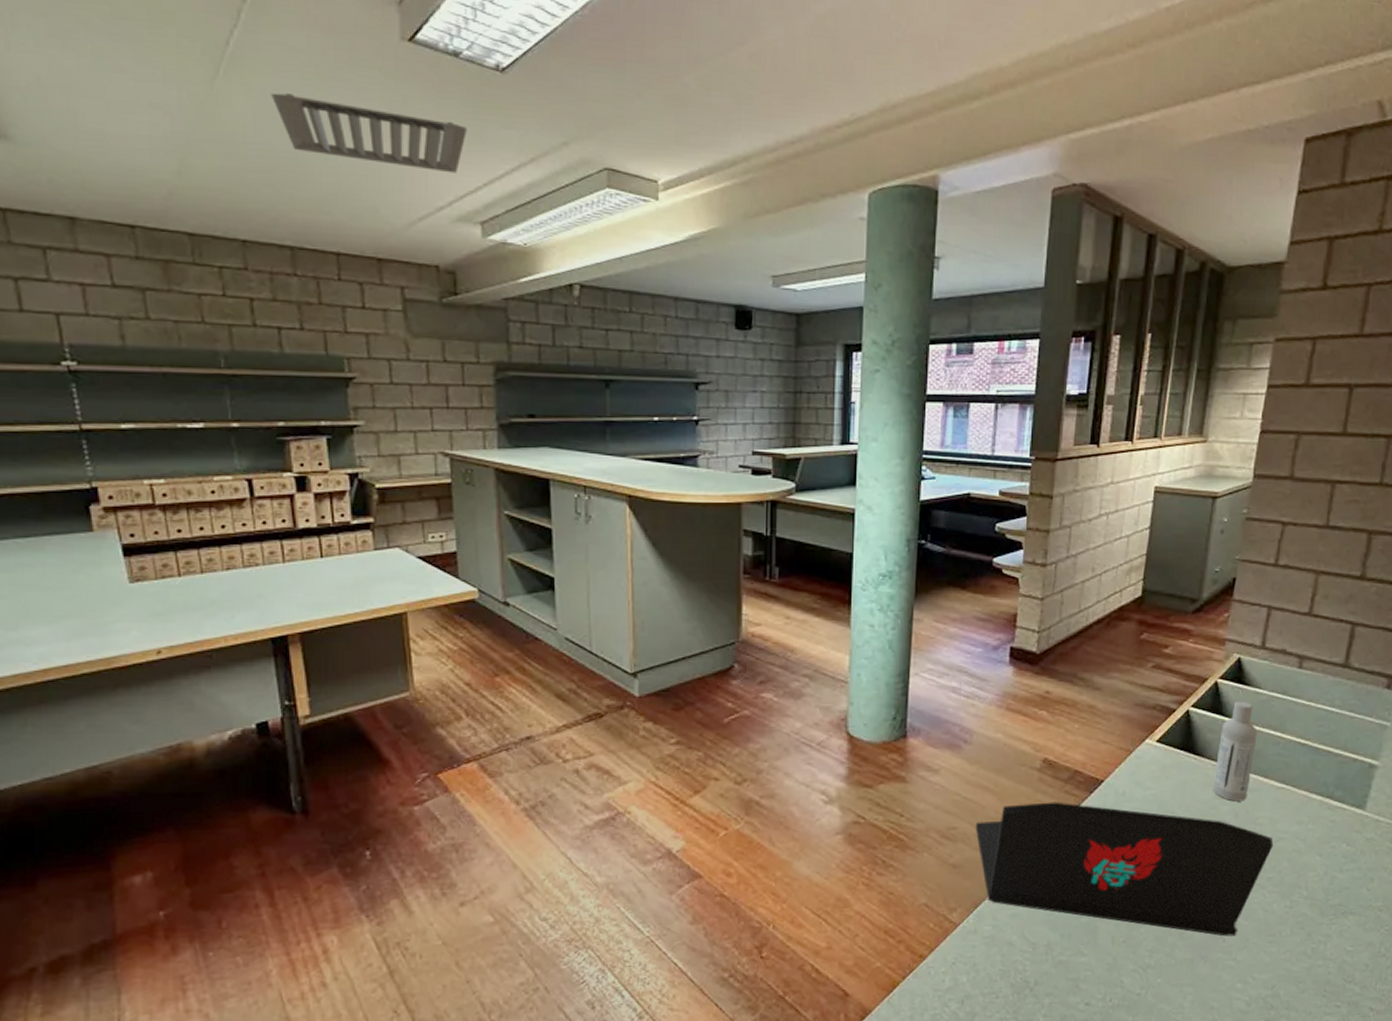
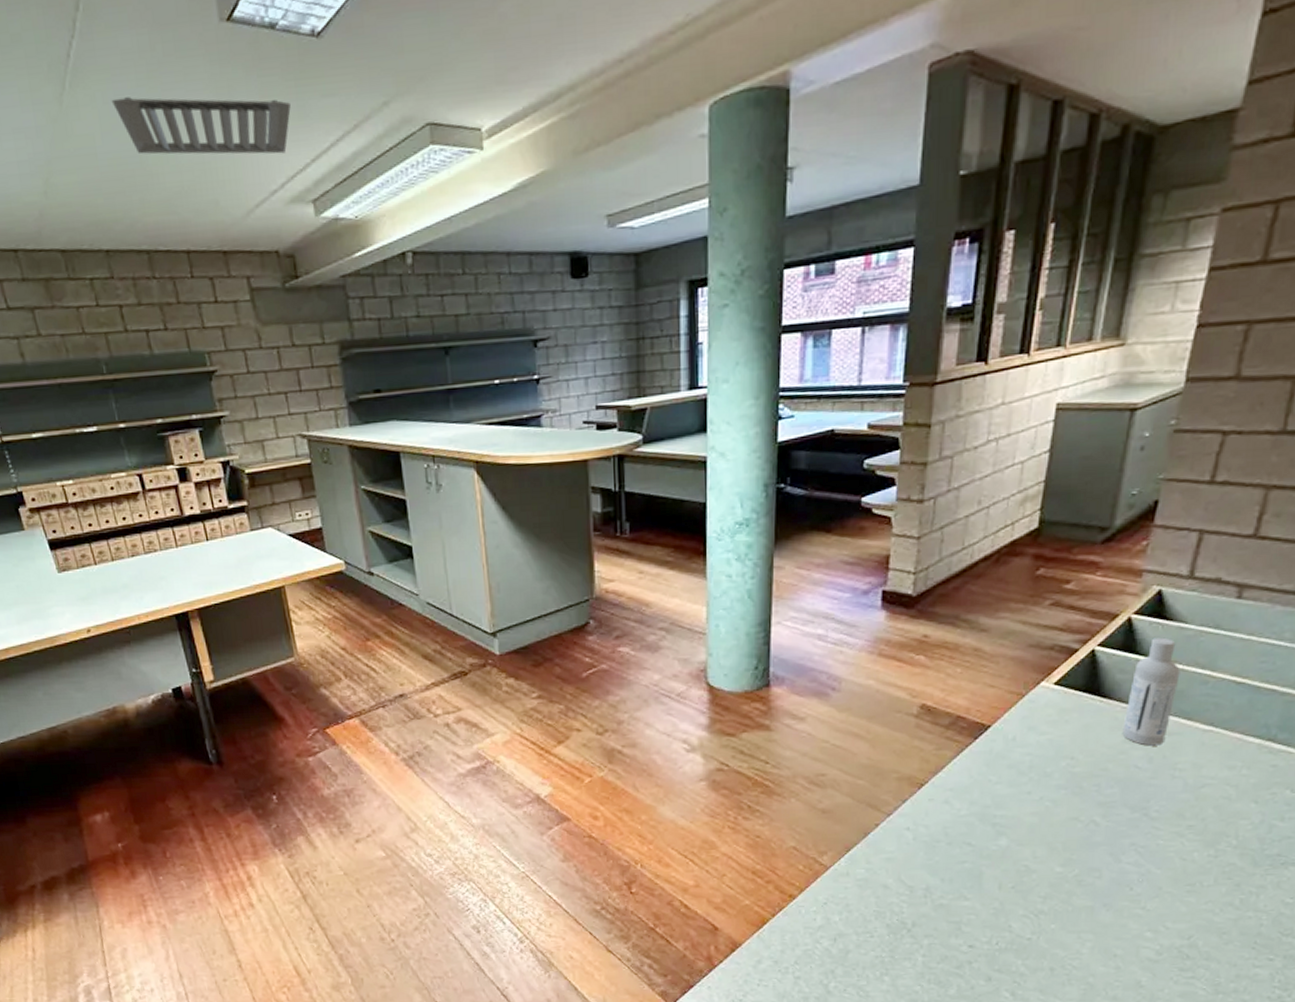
laptop: present [975,802,1273,936] -> none [845,748,1196,885]

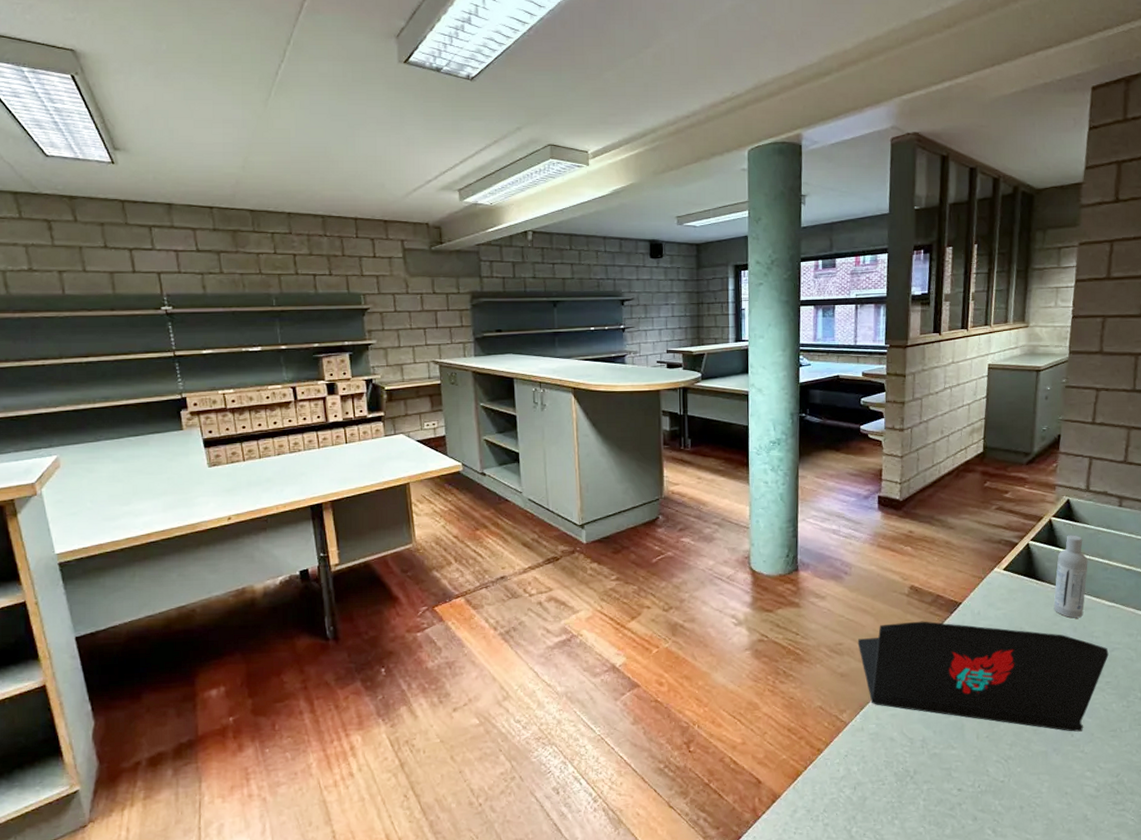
ceiling vent: present [111,97,291,154] -> none [307,106,447,155]
laptop: none [845,748,1196,885] -> present [857,621,1109,732]

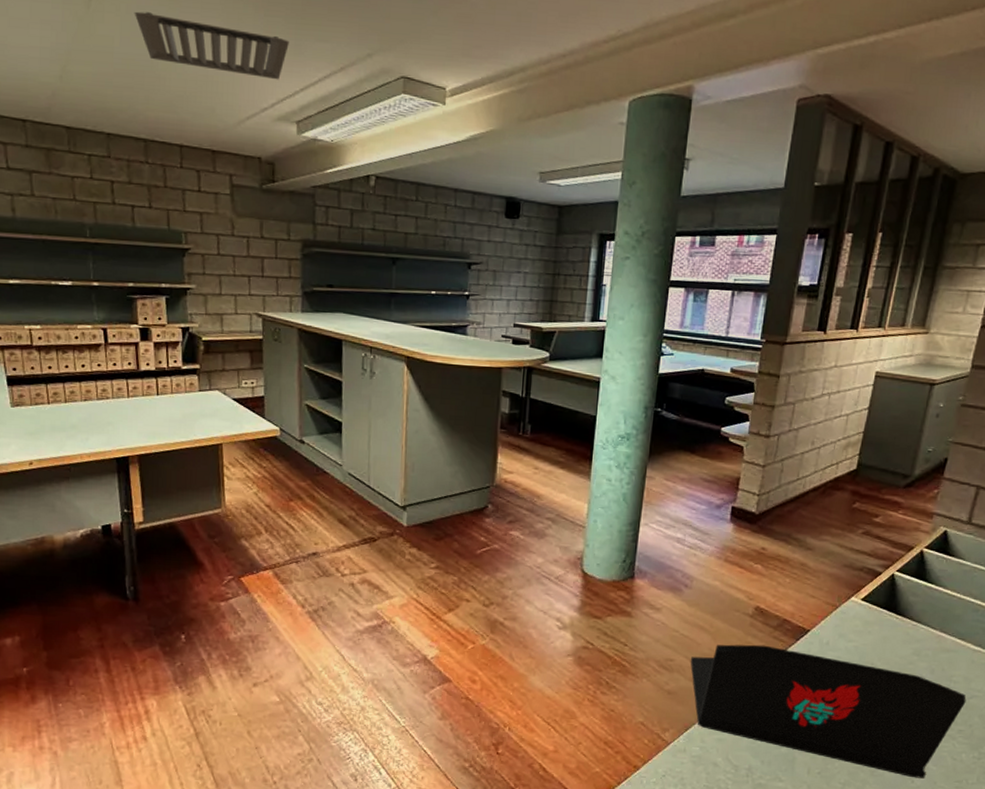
ceiling vent: none [307,106,447,155] -> present [134,11,289,80]
bottle: present [1053,535,1088,618] -> none [912,569,958,660]

